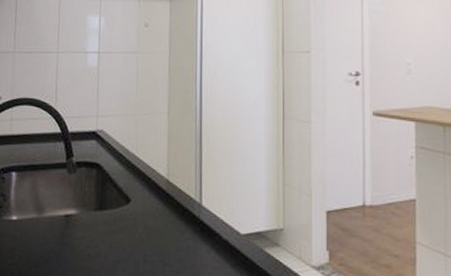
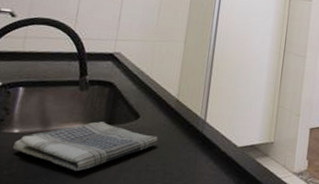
dish towel: none [14,207,154,262] -> present [13,122,159,172]

